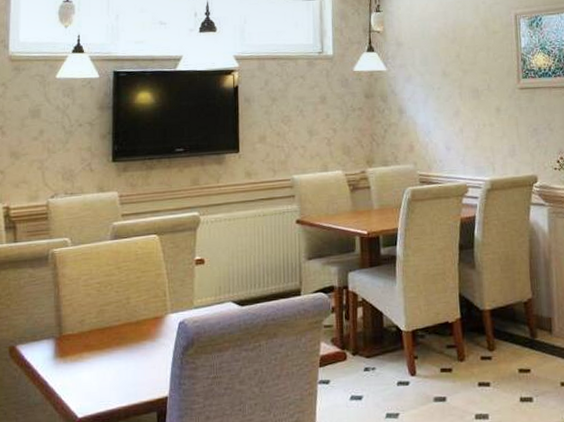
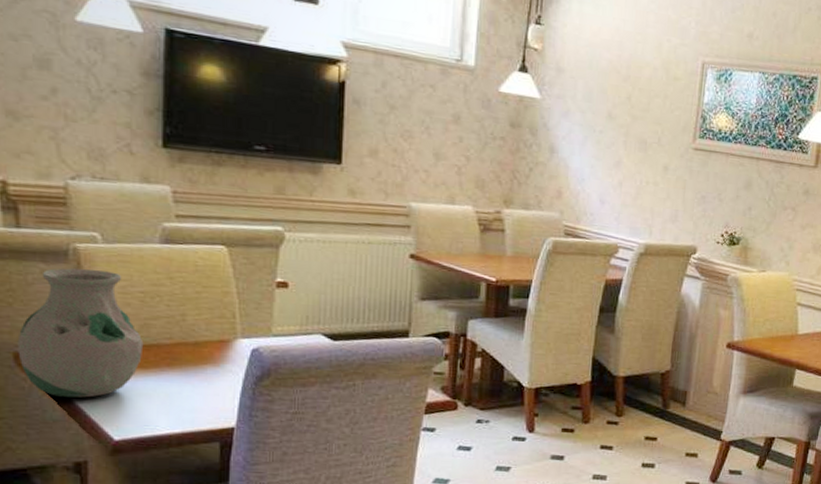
vase: none [12,269,100,382] -> present [17,268,144,398]

